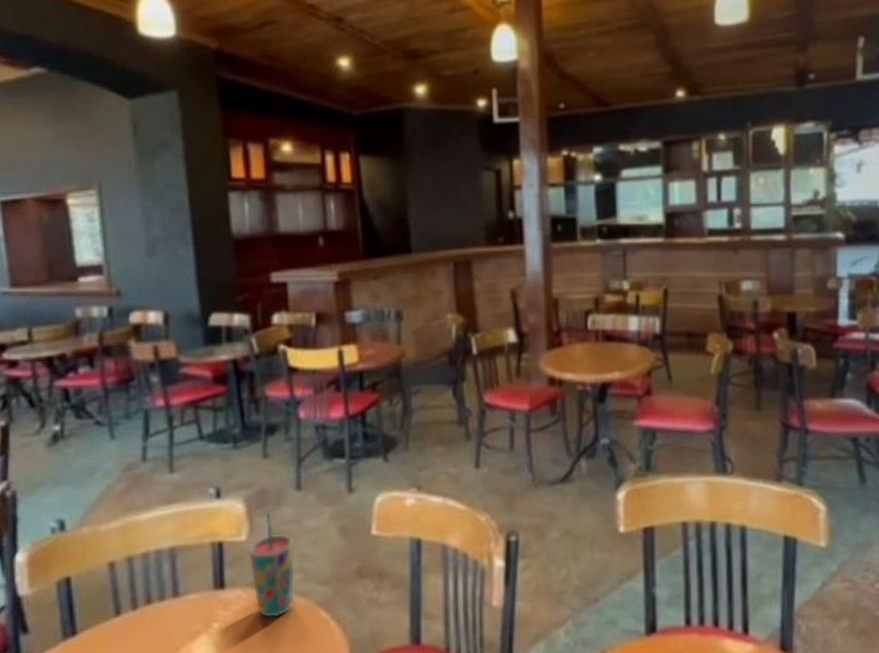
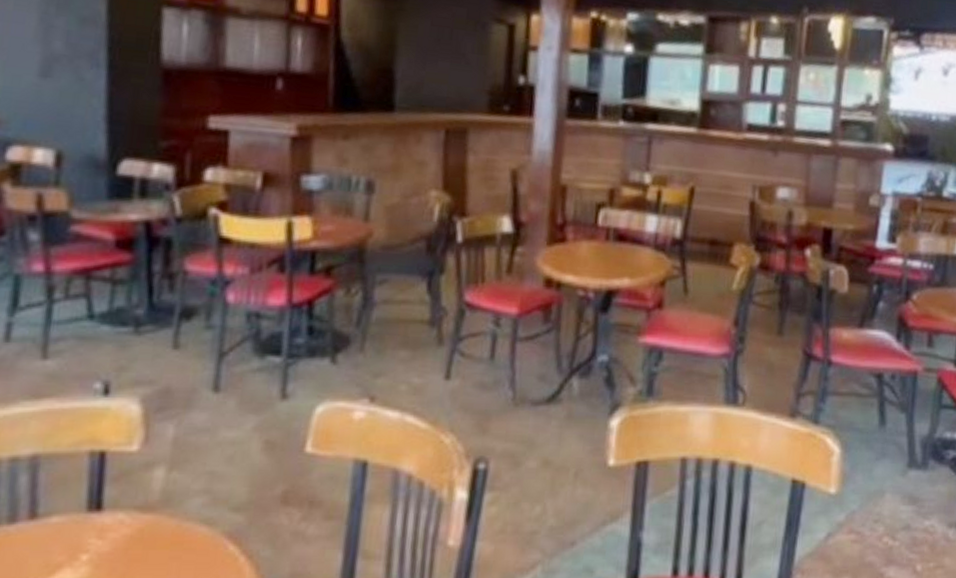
cup: present [248,512,296,619] -> none [138,417,204,552]

